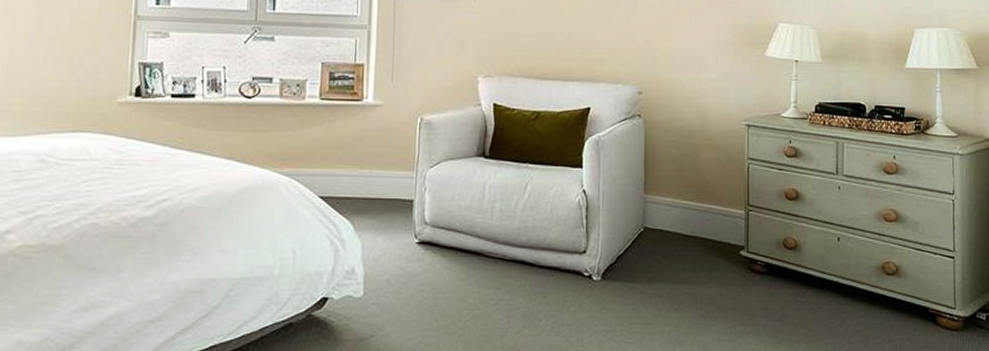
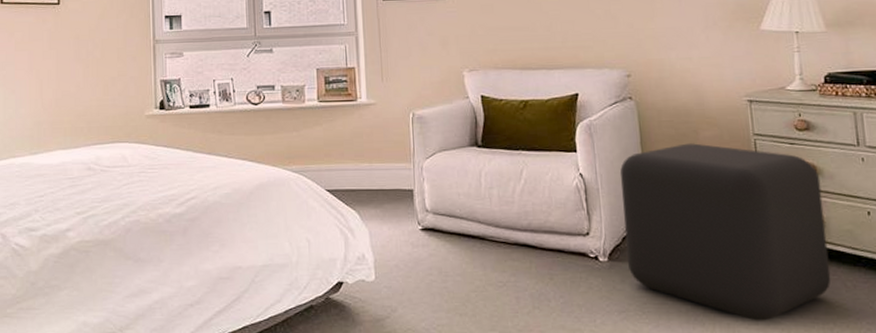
cube: none [619,164,801,342] -> present [620,143,831,321]

